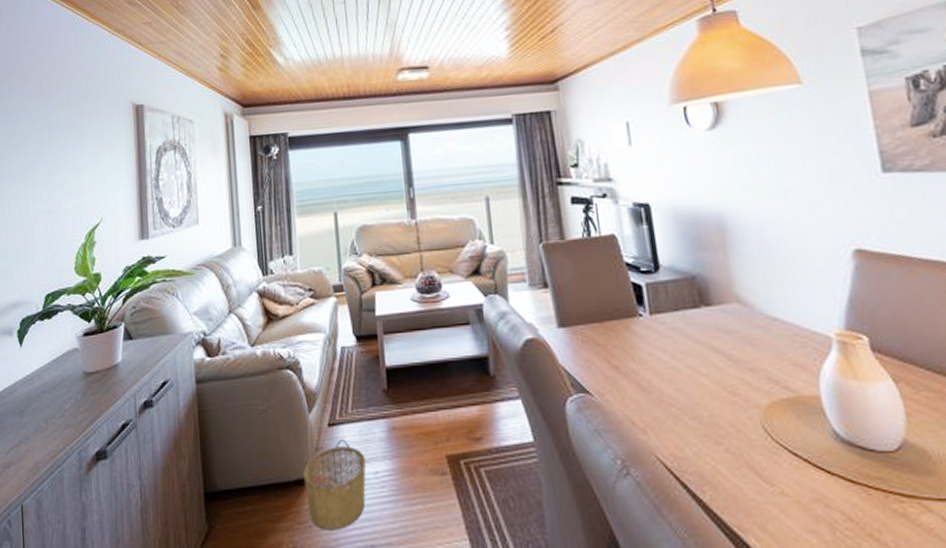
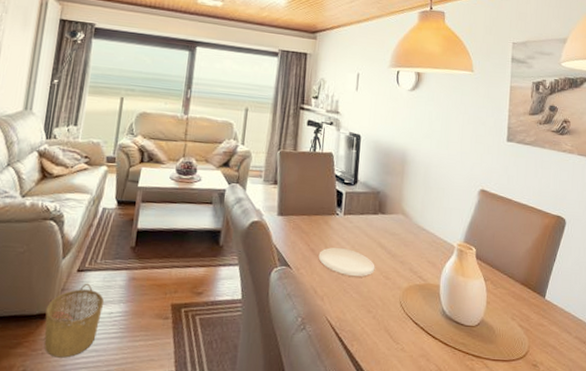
plate: none [625,359,714,398] -> present [318,247,375,278]

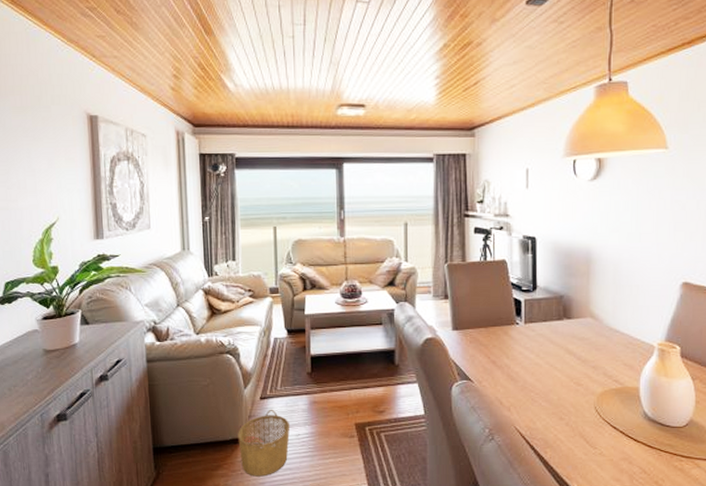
plate: present [318,247,375,278] -> none [500,357,564,386]

